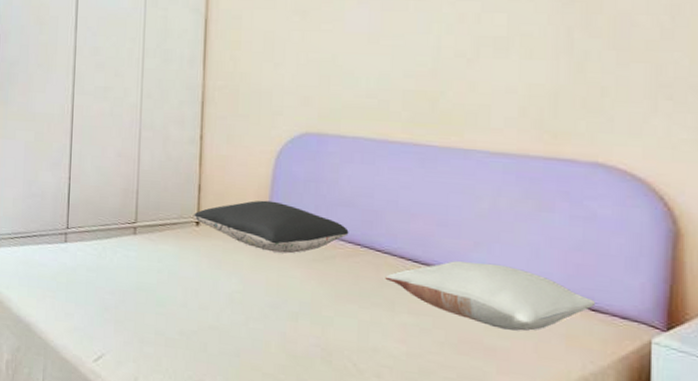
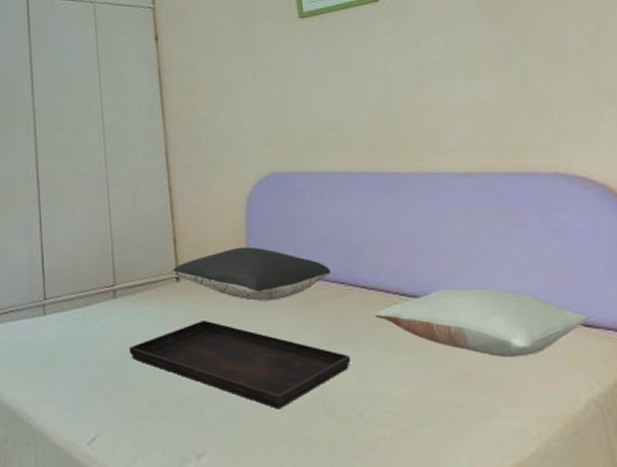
serving tray: none [142,263,355,352] -> present [129,320,351,409]

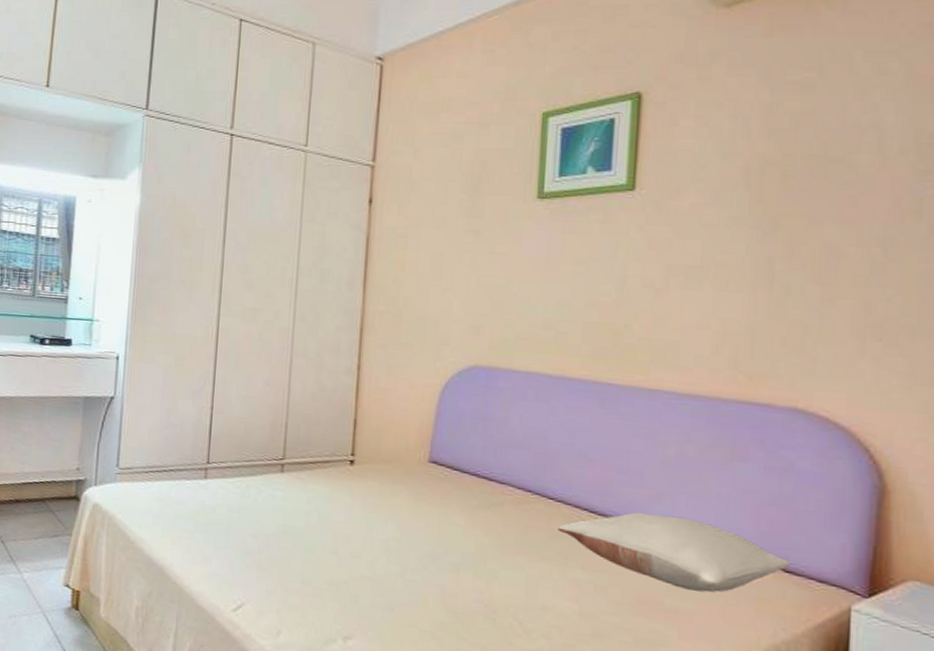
serving tray: present [129,320,351,409] -> none [289,507,523,607]
pillow: present [173,247,331,301] -> none [348,438,519,499]

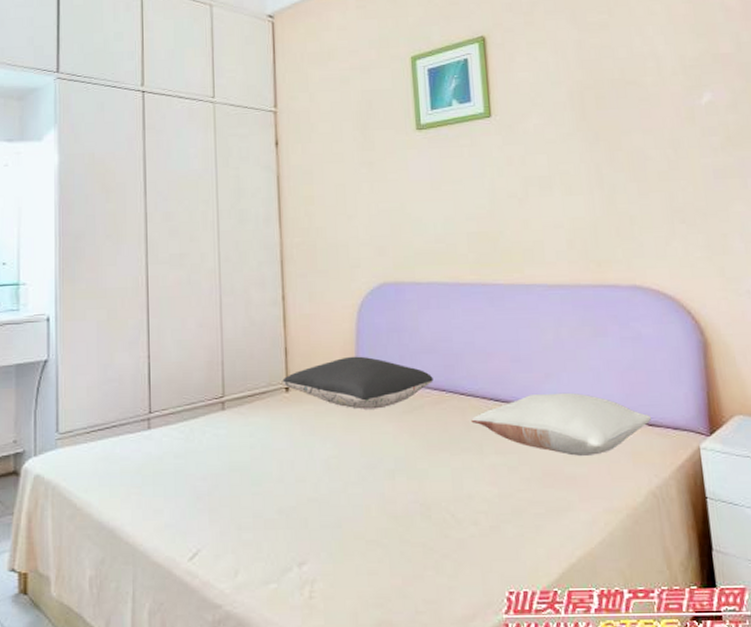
pillow: none [348,438,519,499] -> present [282,356,434,410]

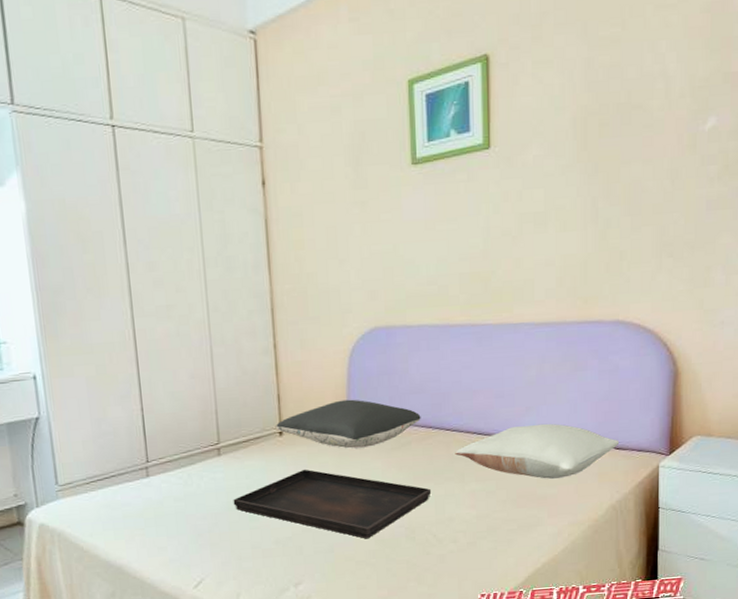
serving tray: none [235,429,448,515] -> present [233,469,432,539]

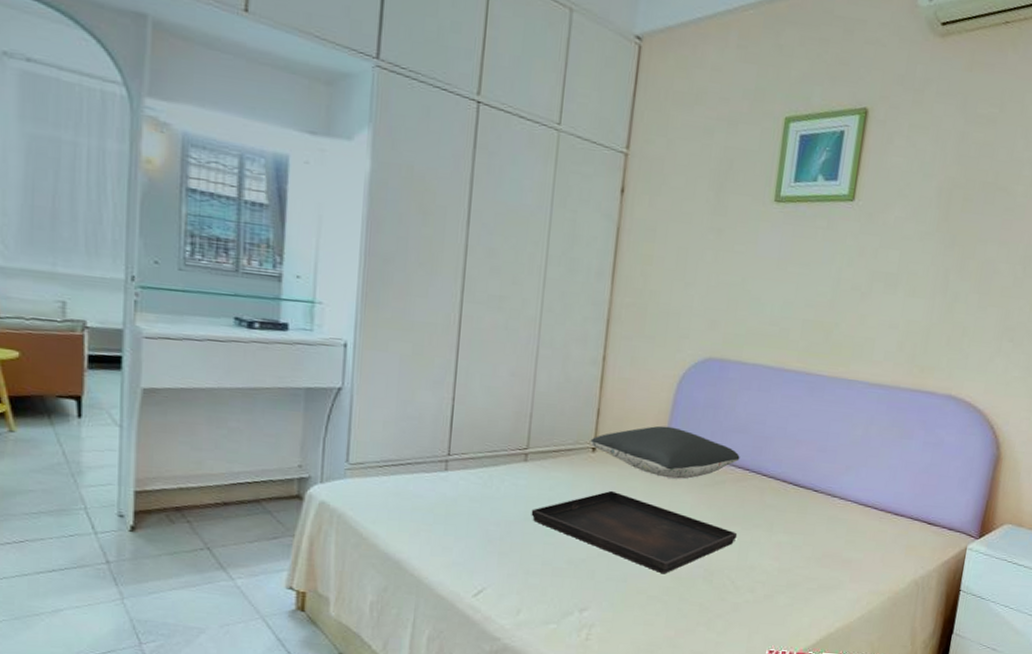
pillow: present [455,423,620,479] -> none [768,484,933,544]

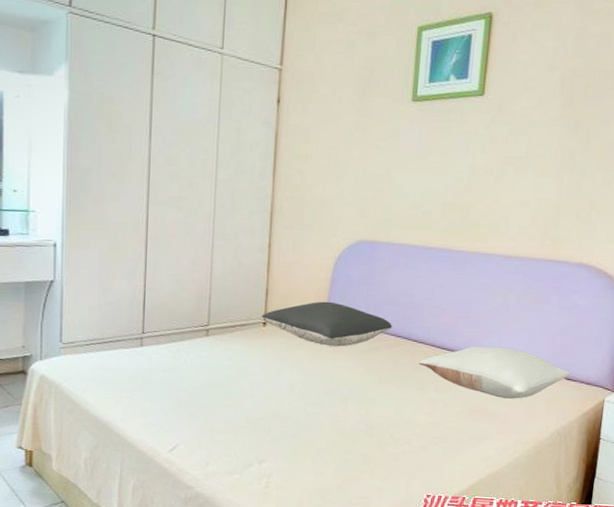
serving tray: present [531,490,738,574] -> none [214,358,394,430]
pillow: none [768,484,933,544] -> present [419,346,571,399]

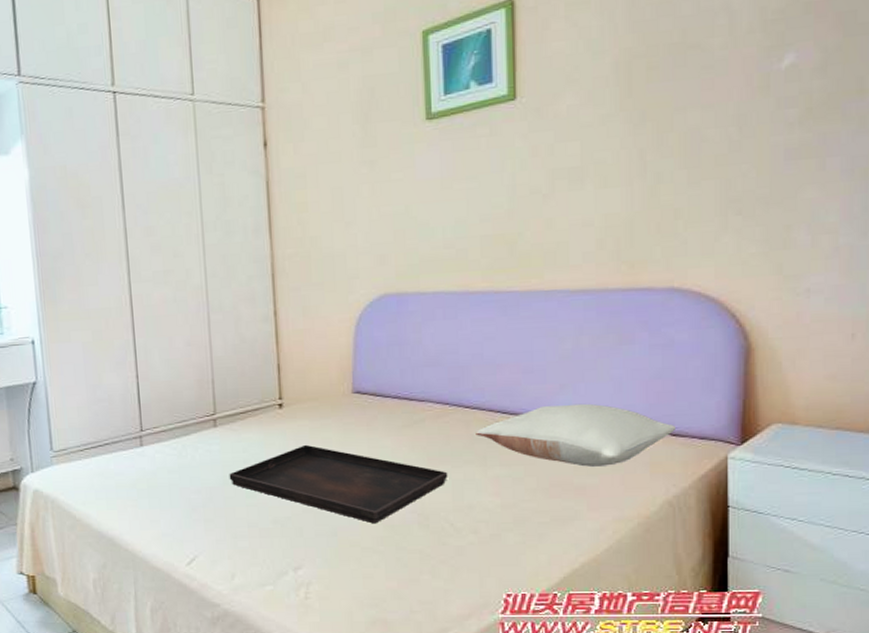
serving tray: none [214,358,394,430] -> present [229,444,448,524]
pillow: present [261,301,392,347] -> none [276,371,436,424]

